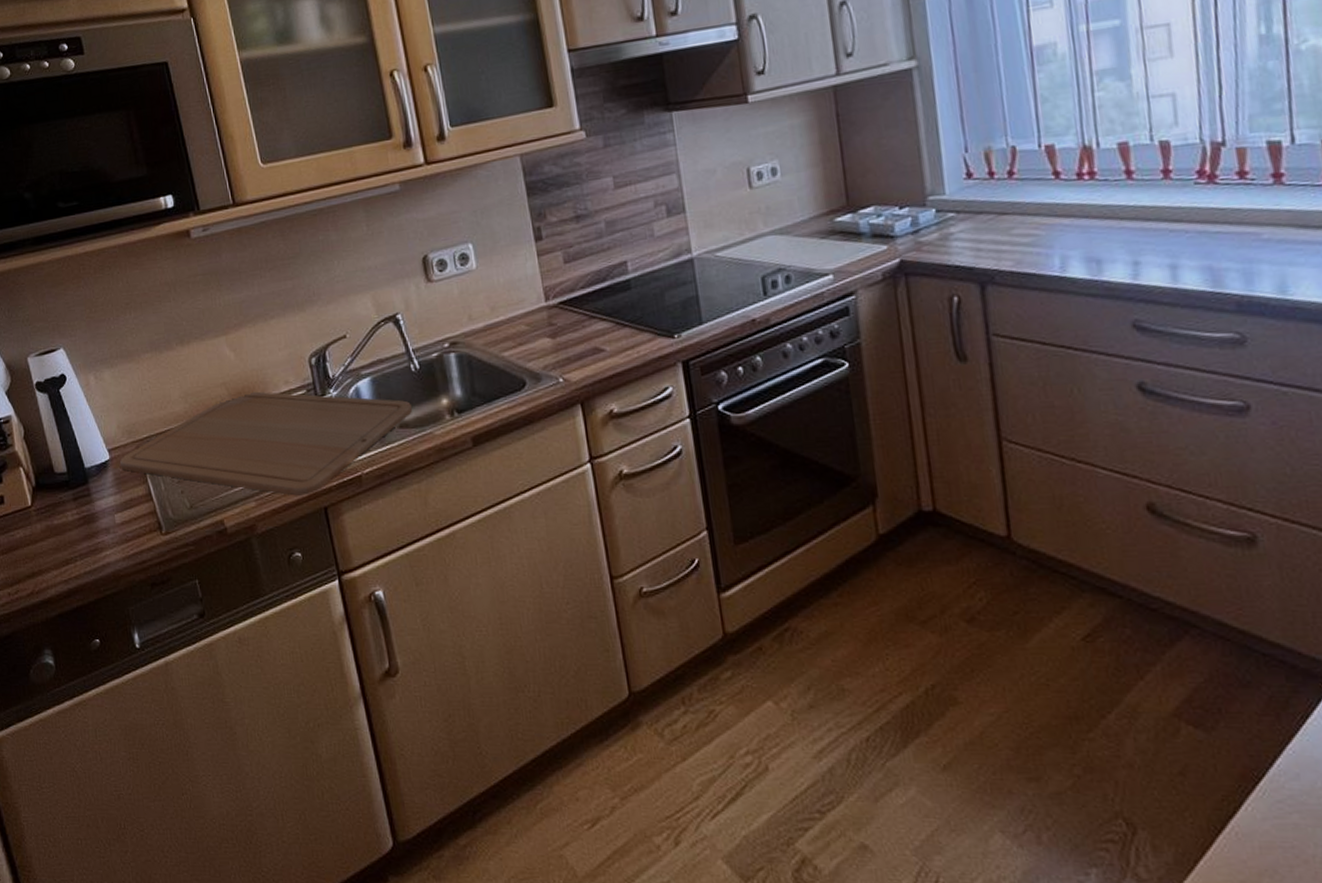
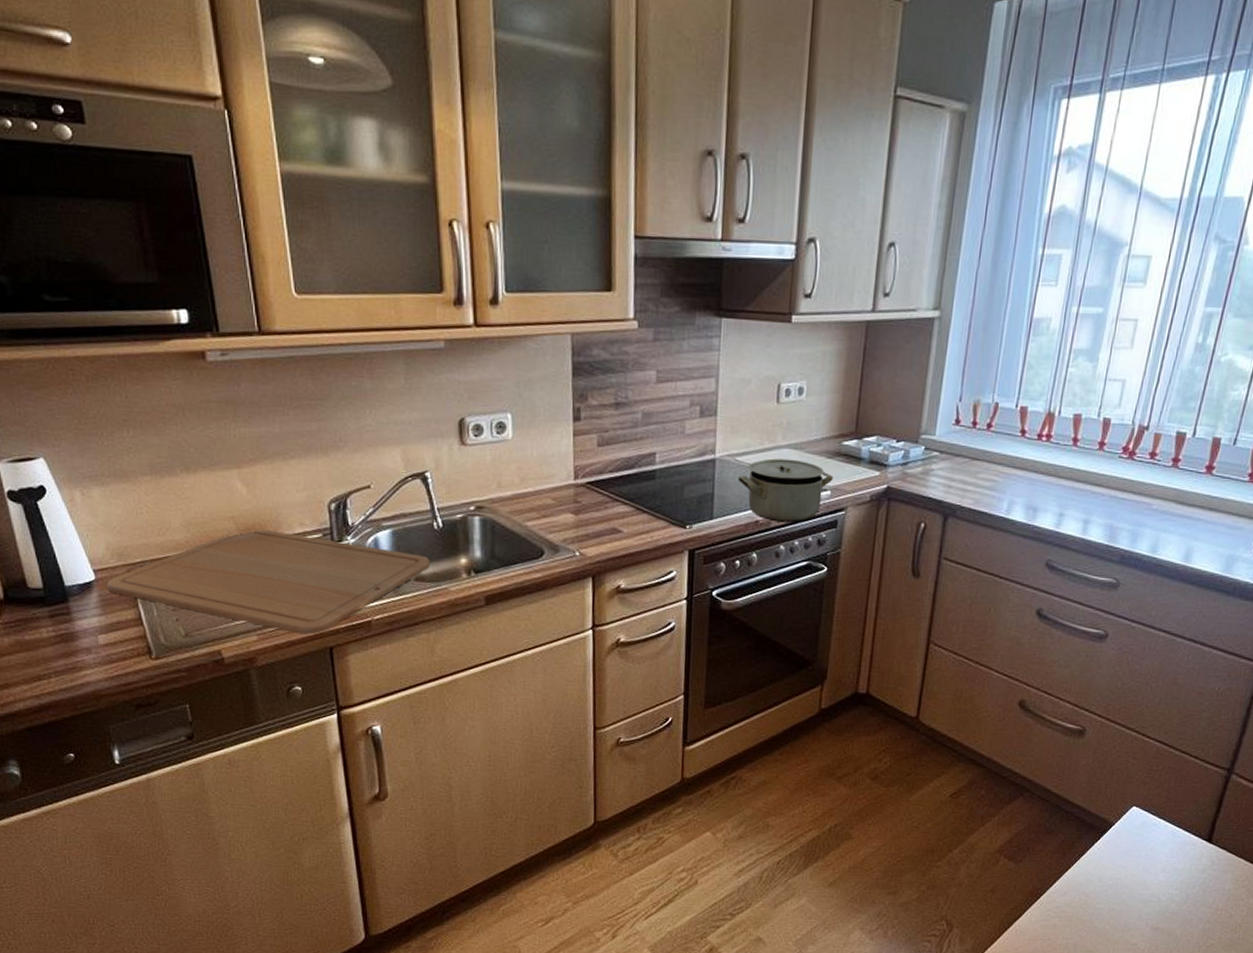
saucepan: none [722,245,833,318] -> present [738,458,834,523]

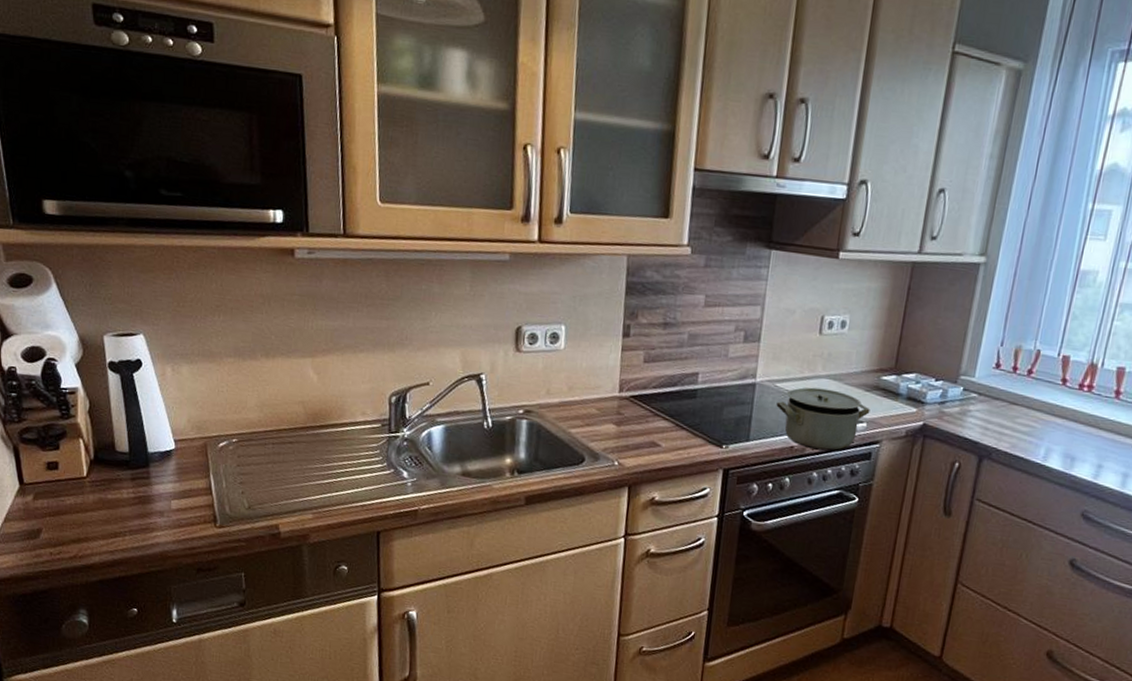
chopping board: present [106,529,431,634] -> none [184,415,478,518]

